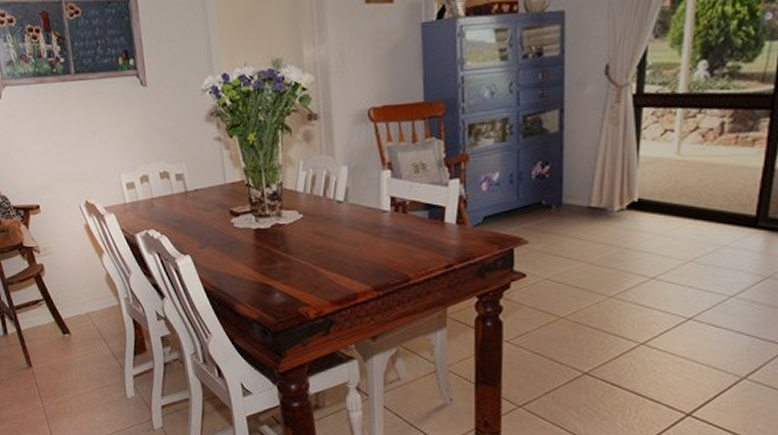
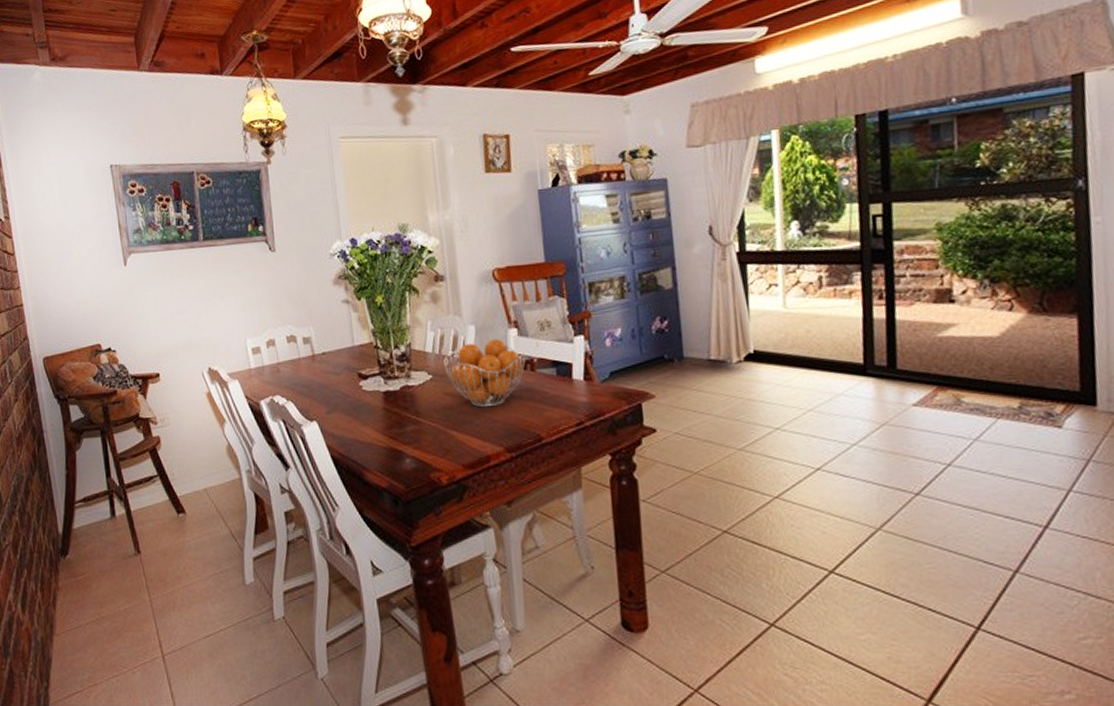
fruit basket: none [315,180,398,248] -> present [444,339,526,408]

